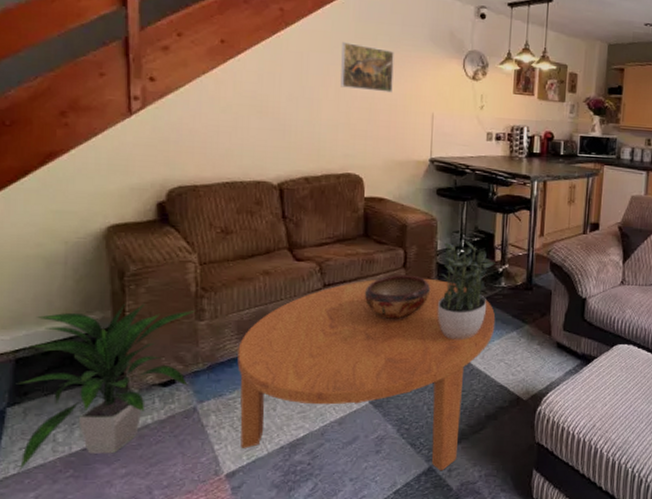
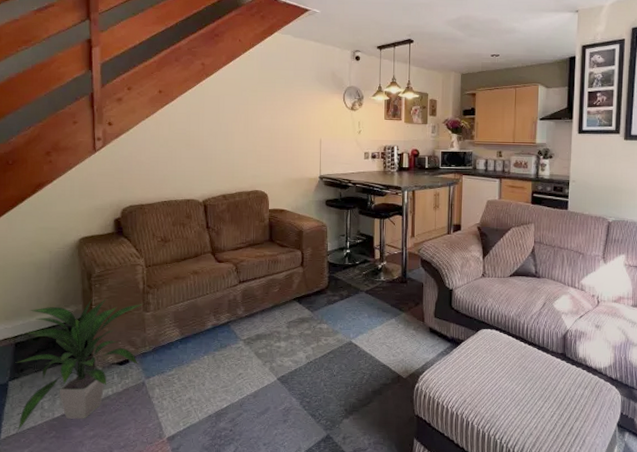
coffee table: present [237,278,496,471] -> none [175,274,377,439]
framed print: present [340,42,394,93] -> none [248,86,289,124]
decorative bowl: present [364,274,431,319] -> none [271,272,324,309]
potted plant: present [437,240,495,340] -> none [329,242,375,326]

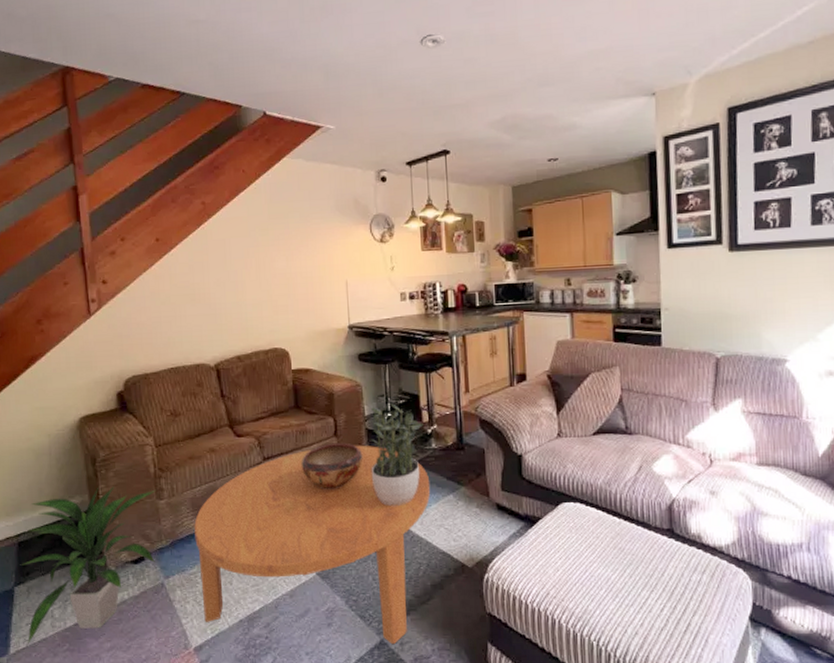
coffee table: none [175,274,377,439] -> present [194,445,431,645]
decorative bowl: none [271,272,324,309] -> present [301,442,364,488]
potted plant: none [329,242,375,326] -> present [368,403,423,506]

